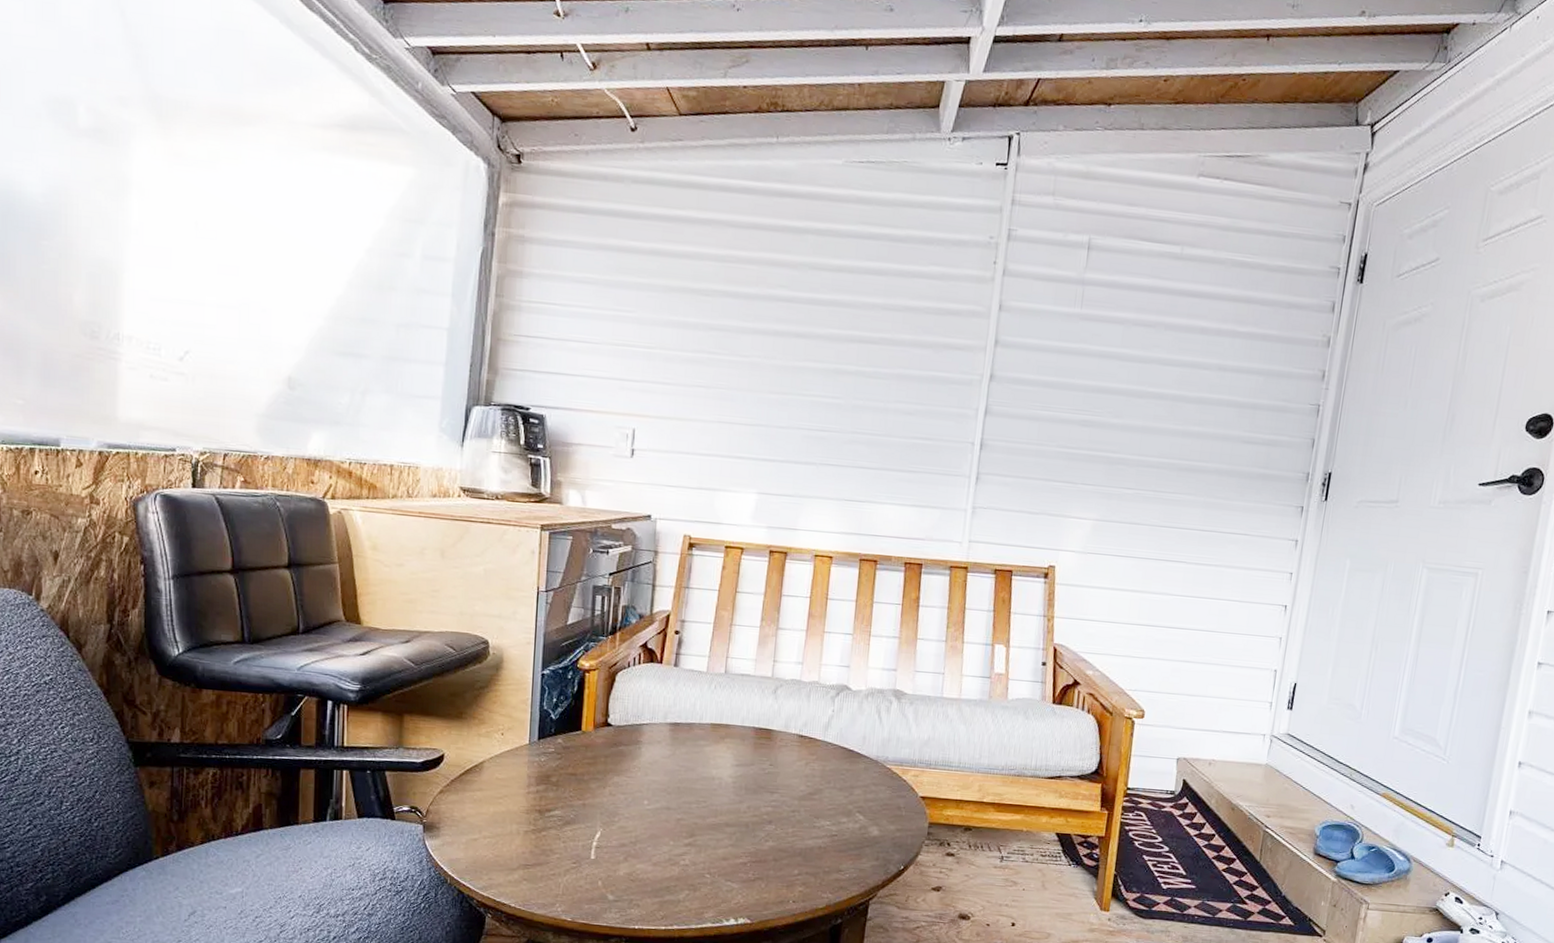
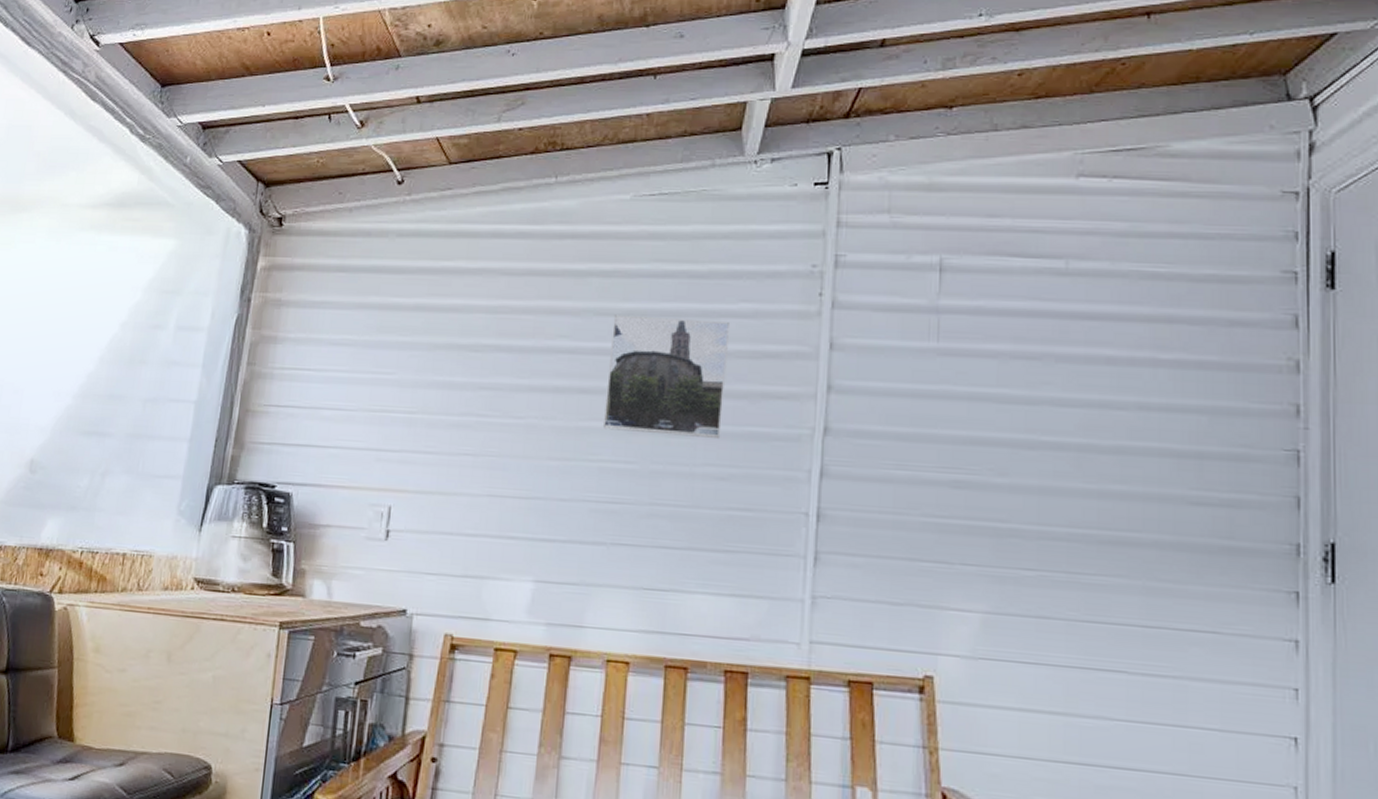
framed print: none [814,269,922,380] -> present [602,314,731,438]

